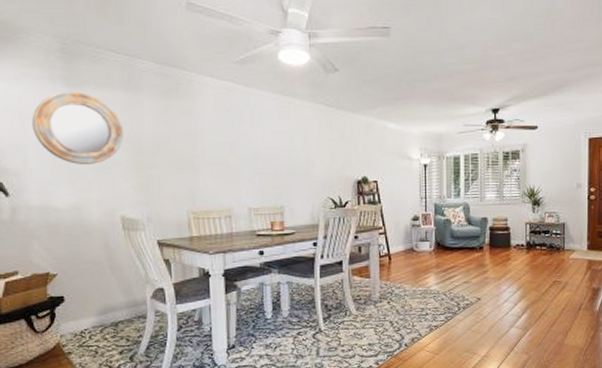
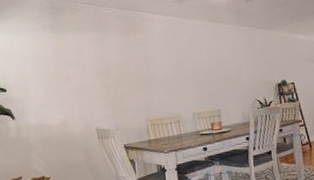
home mirror: present [32,91,123,164] -> none [30,36,96,91]

